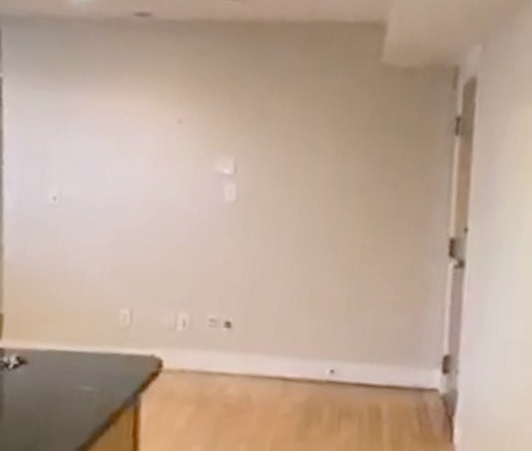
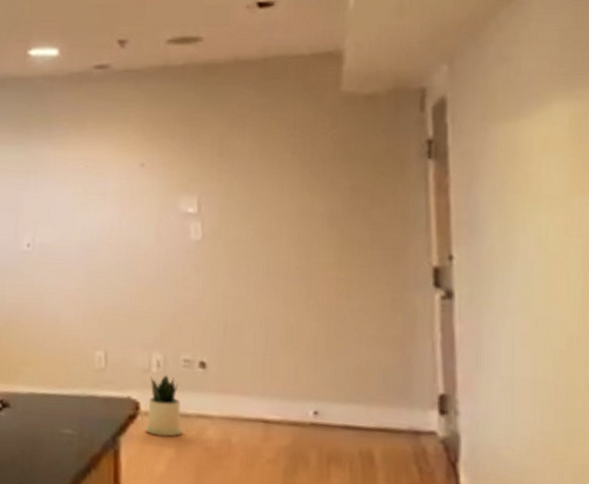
planter: none [166,334,205,395] -> present [144,375,183,438]

